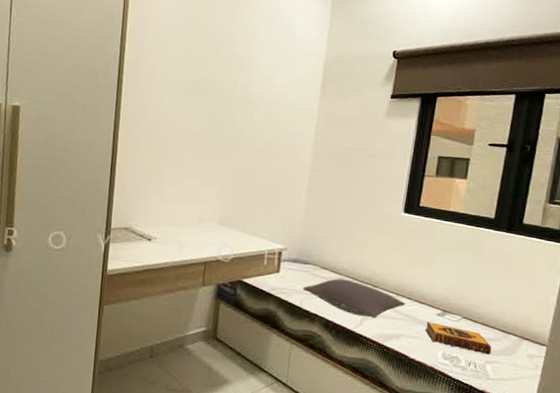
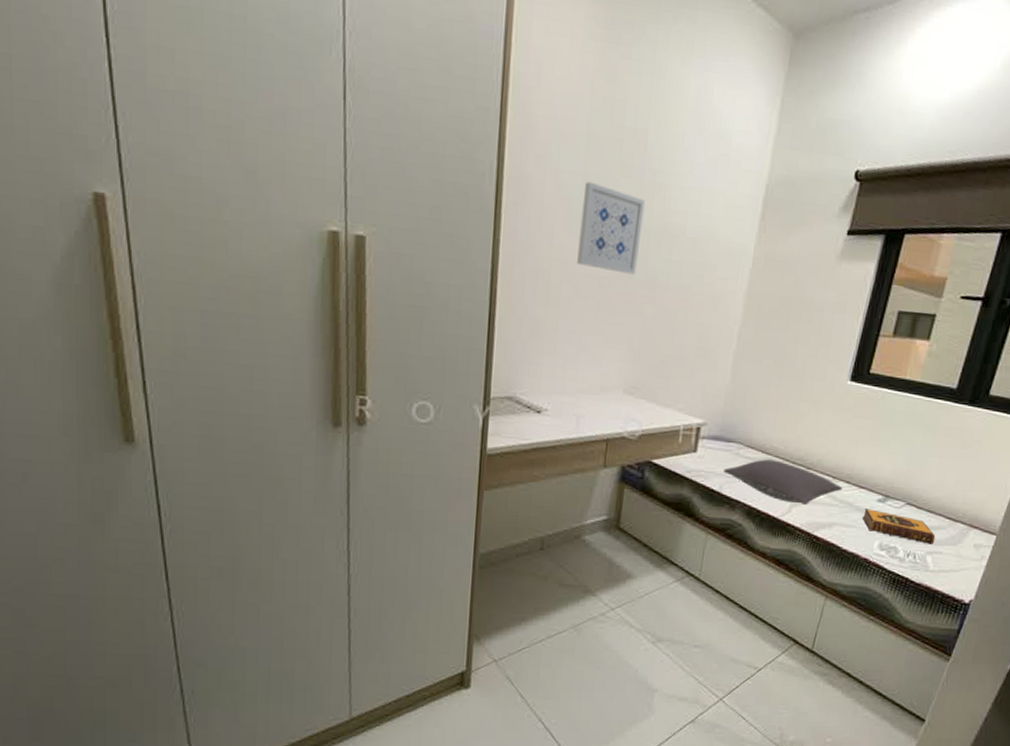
wall art: none [180,63,231,131] -> present [577,181,645,275]

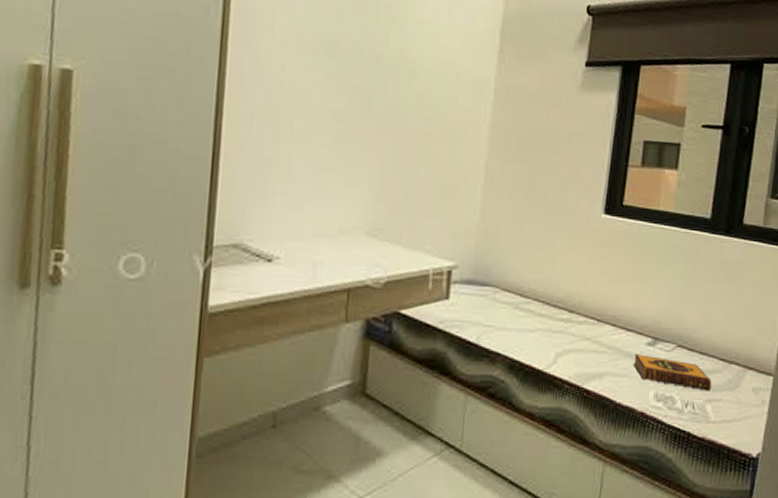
wall art: present [577,181,645,275] -> none [311,14,381,108]
pillow: present [724,459,843,505] -> none [480,303,609,353]

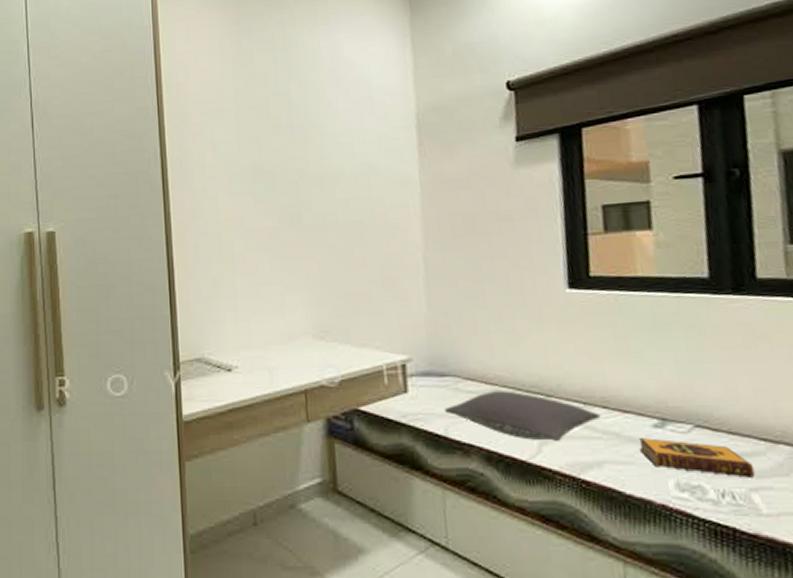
pillow: none [480,303,609,353] -> present [445,390,601,441]

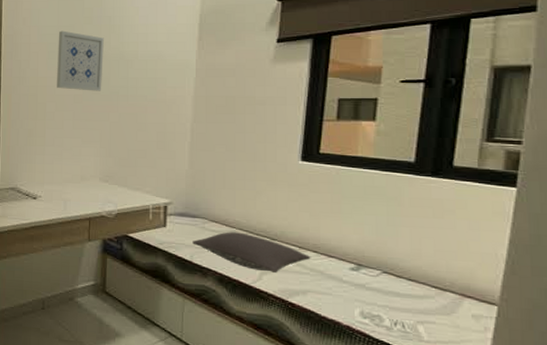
wall art: none [240,146,303,222] -> present [57,30,104,91]
hardback book: present [638,438,756,478] -> none [336,277,424,314]

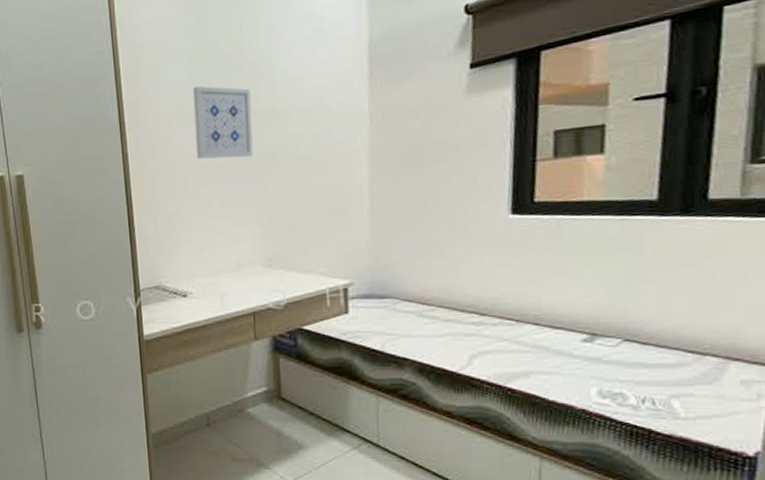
pillow: present [192,232,311,273] -> none [382,310,532,355]

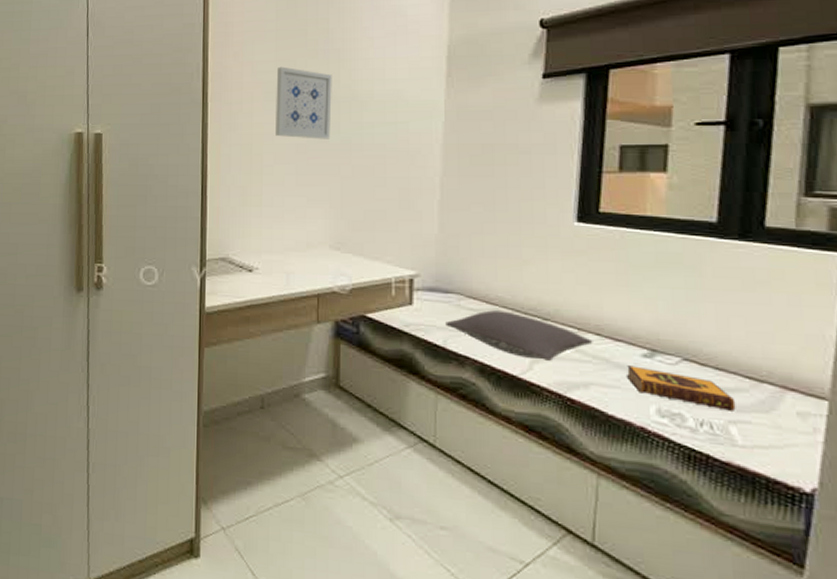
pillow: none [382,310,532,355] -> present [446,310,593,361]
hardback book: none [566,351,678,386] -> present [625,365,736,411]

